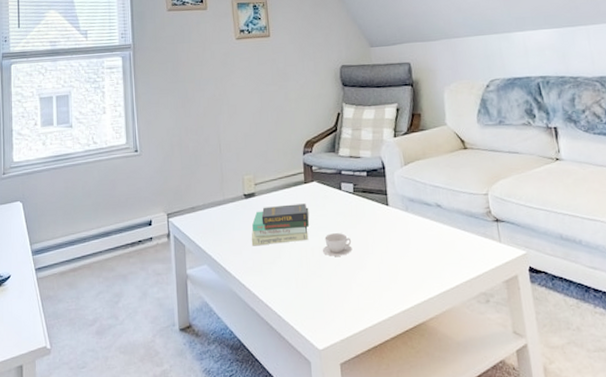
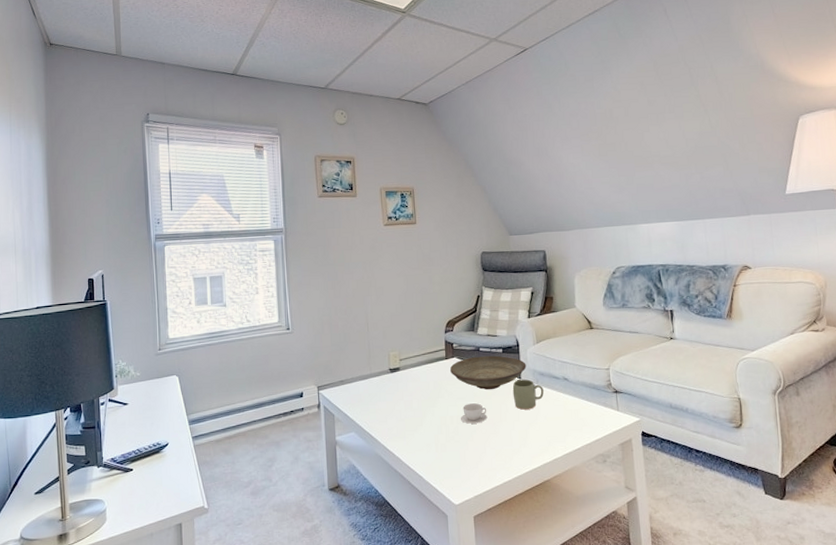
books: present [251,203,310,246] -> none [395,377,450,415]
decorative bowl: none [309,179,394,218] -> present [449,355,527,390]
mug: none [379,206,415,241] -> present [512,379,544,410]

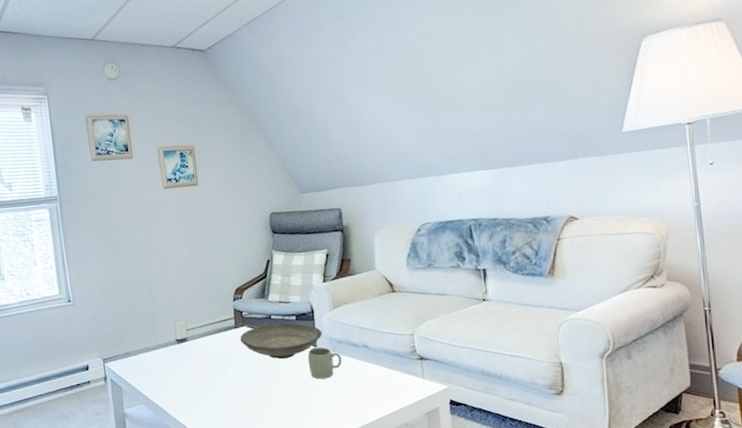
teacup: present [460,403,488,424] -> none [252,373,282,395]

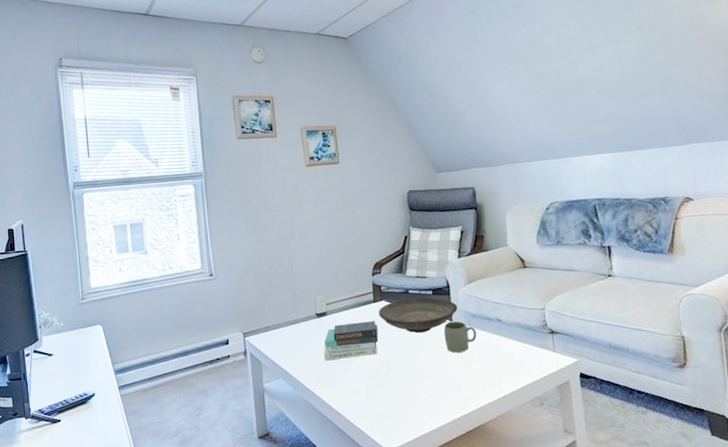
books: none [184,347,241,387] -> present [323,321,379,361]

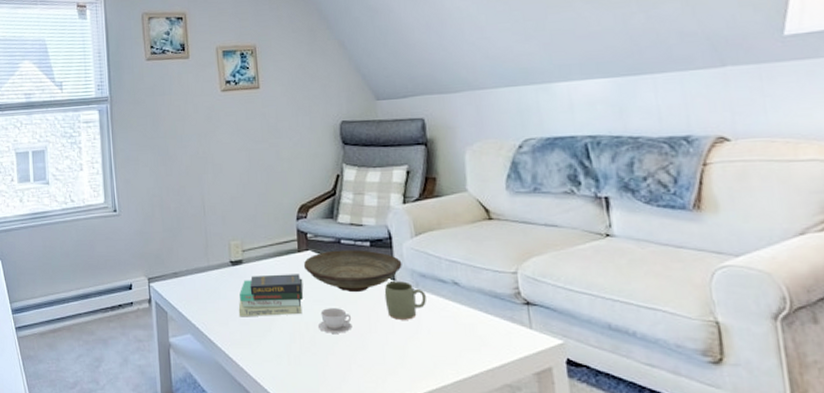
teacup: none [390,347,419,368] -> present [317,308,353,333]

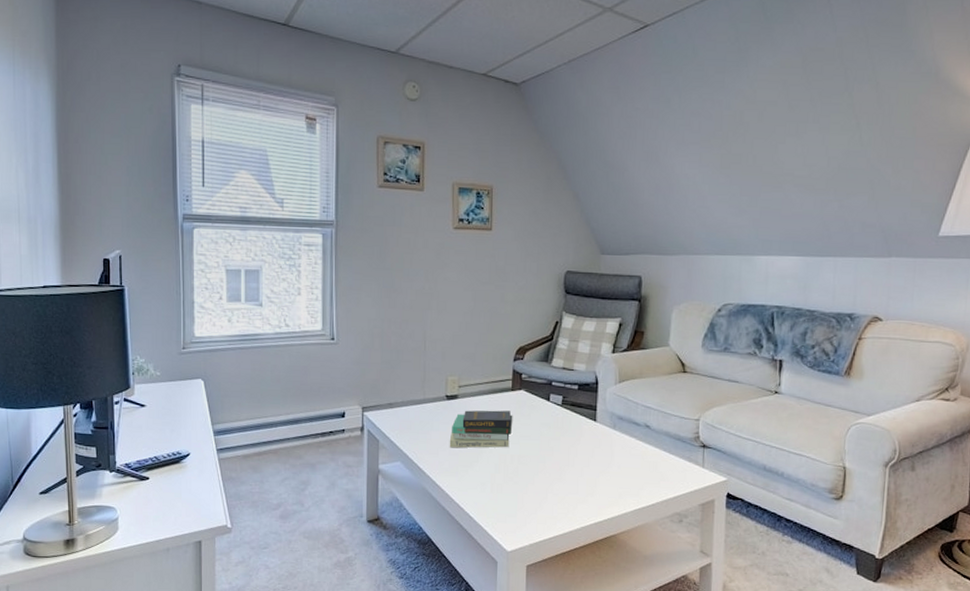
decorative bowl: present [303,250,402,293] -> none [515,391,604,431]
teacup: present [317,308,353,333] -> none [522,443,554,466]
mug: present [384,281,426,320] -> none [585,422,621,456]

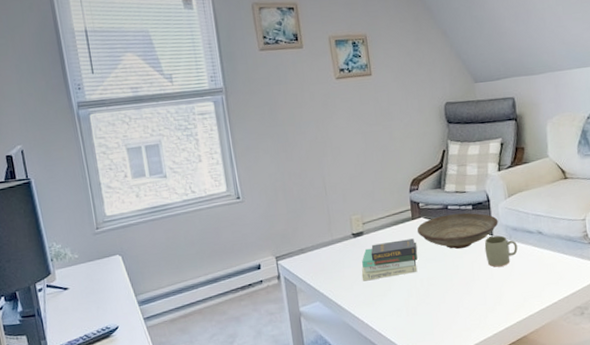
decorative bowl: none [515,391,604,431] -> present [417,212,498,249]
mug: none [585,422,621,456] -> present [484,235,518,267]

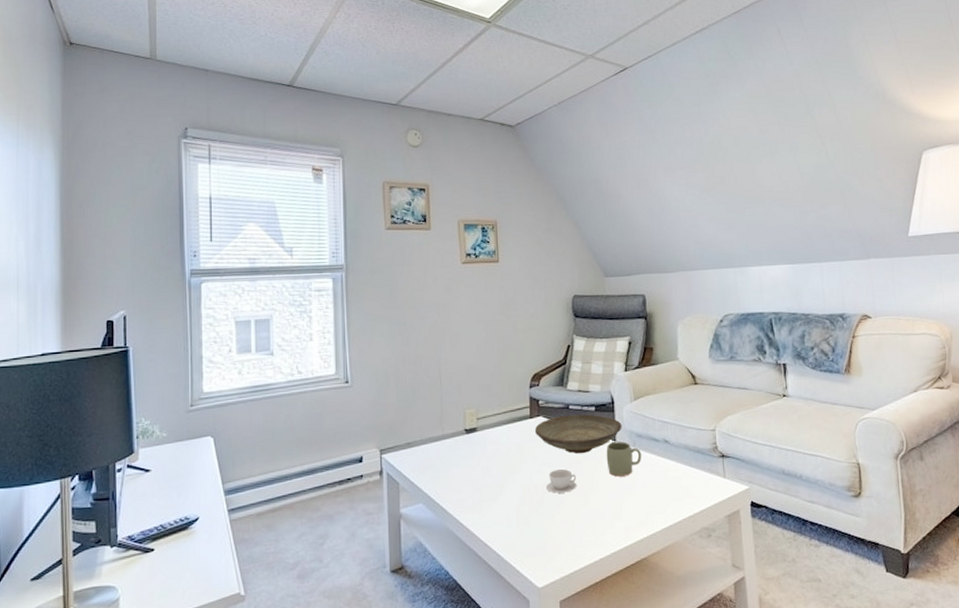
books: present [361,238,418,281] -> none [471,439,534,484]
teacup: none [430,263,460,285] -> present [545,469,577,493]

